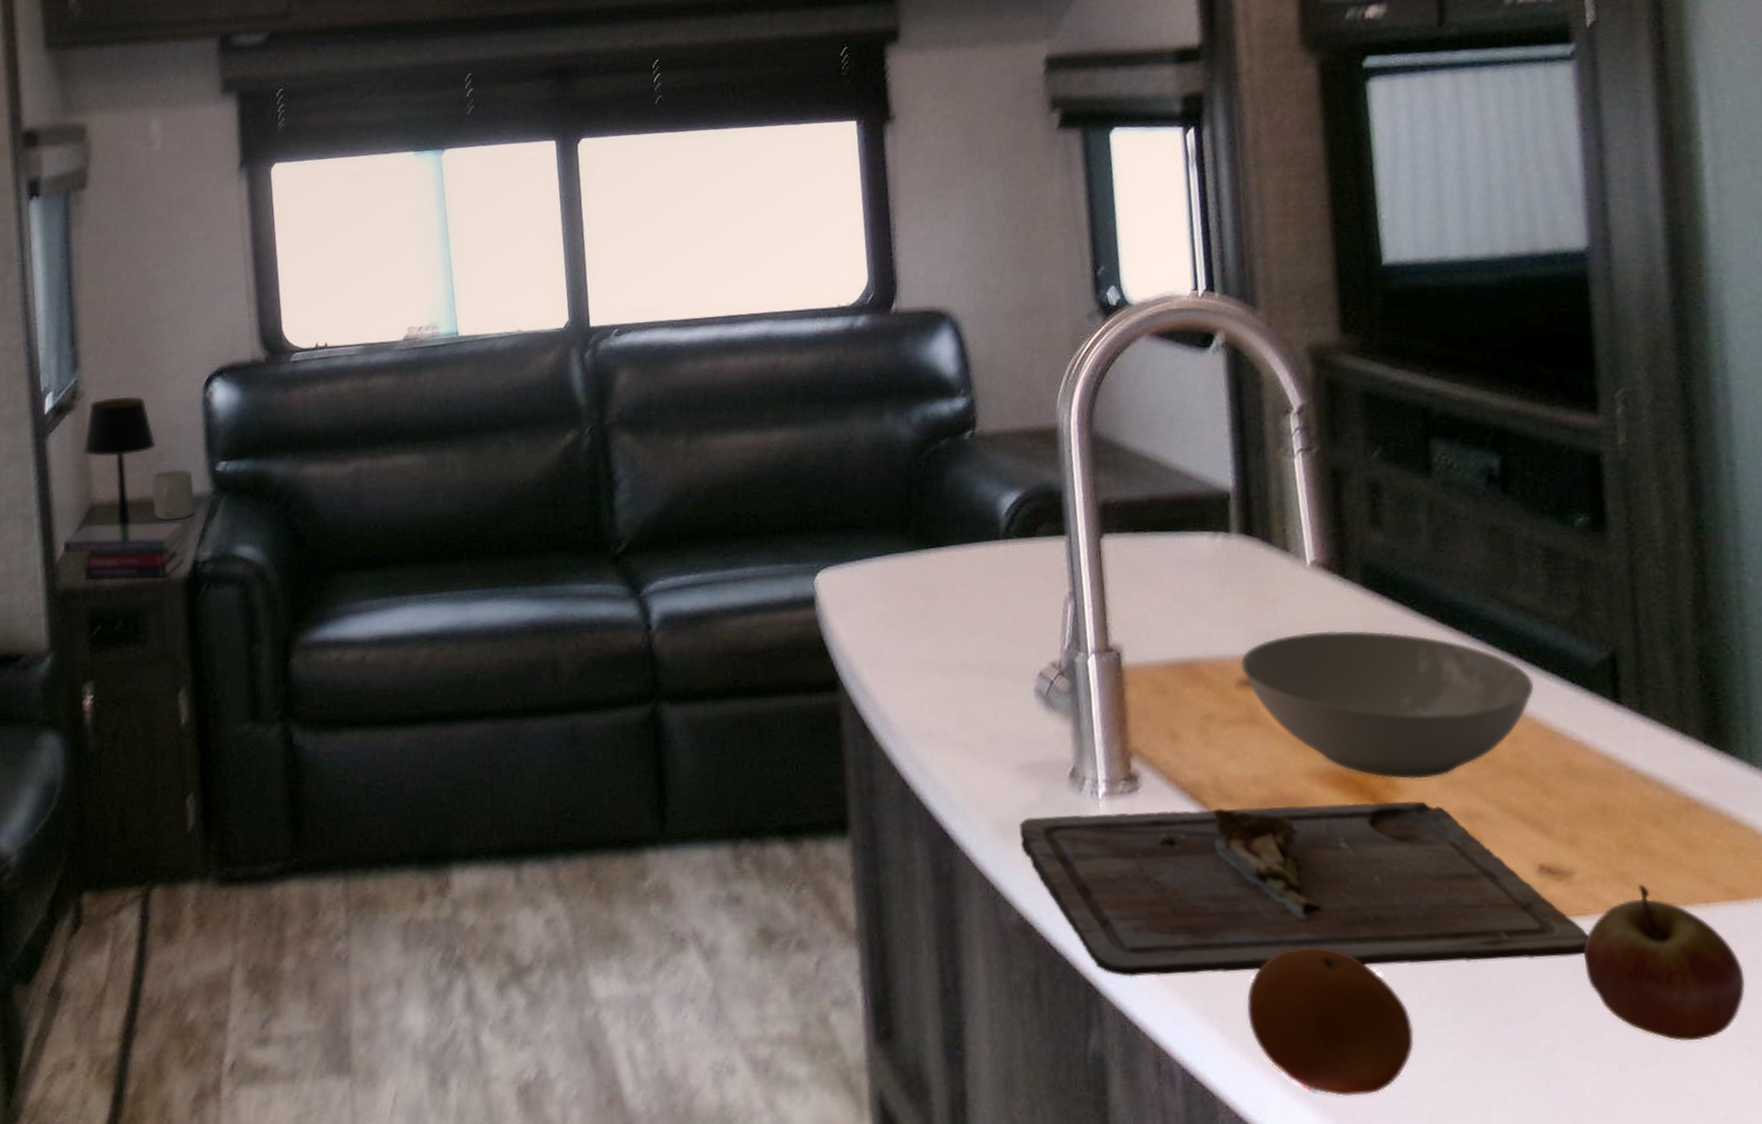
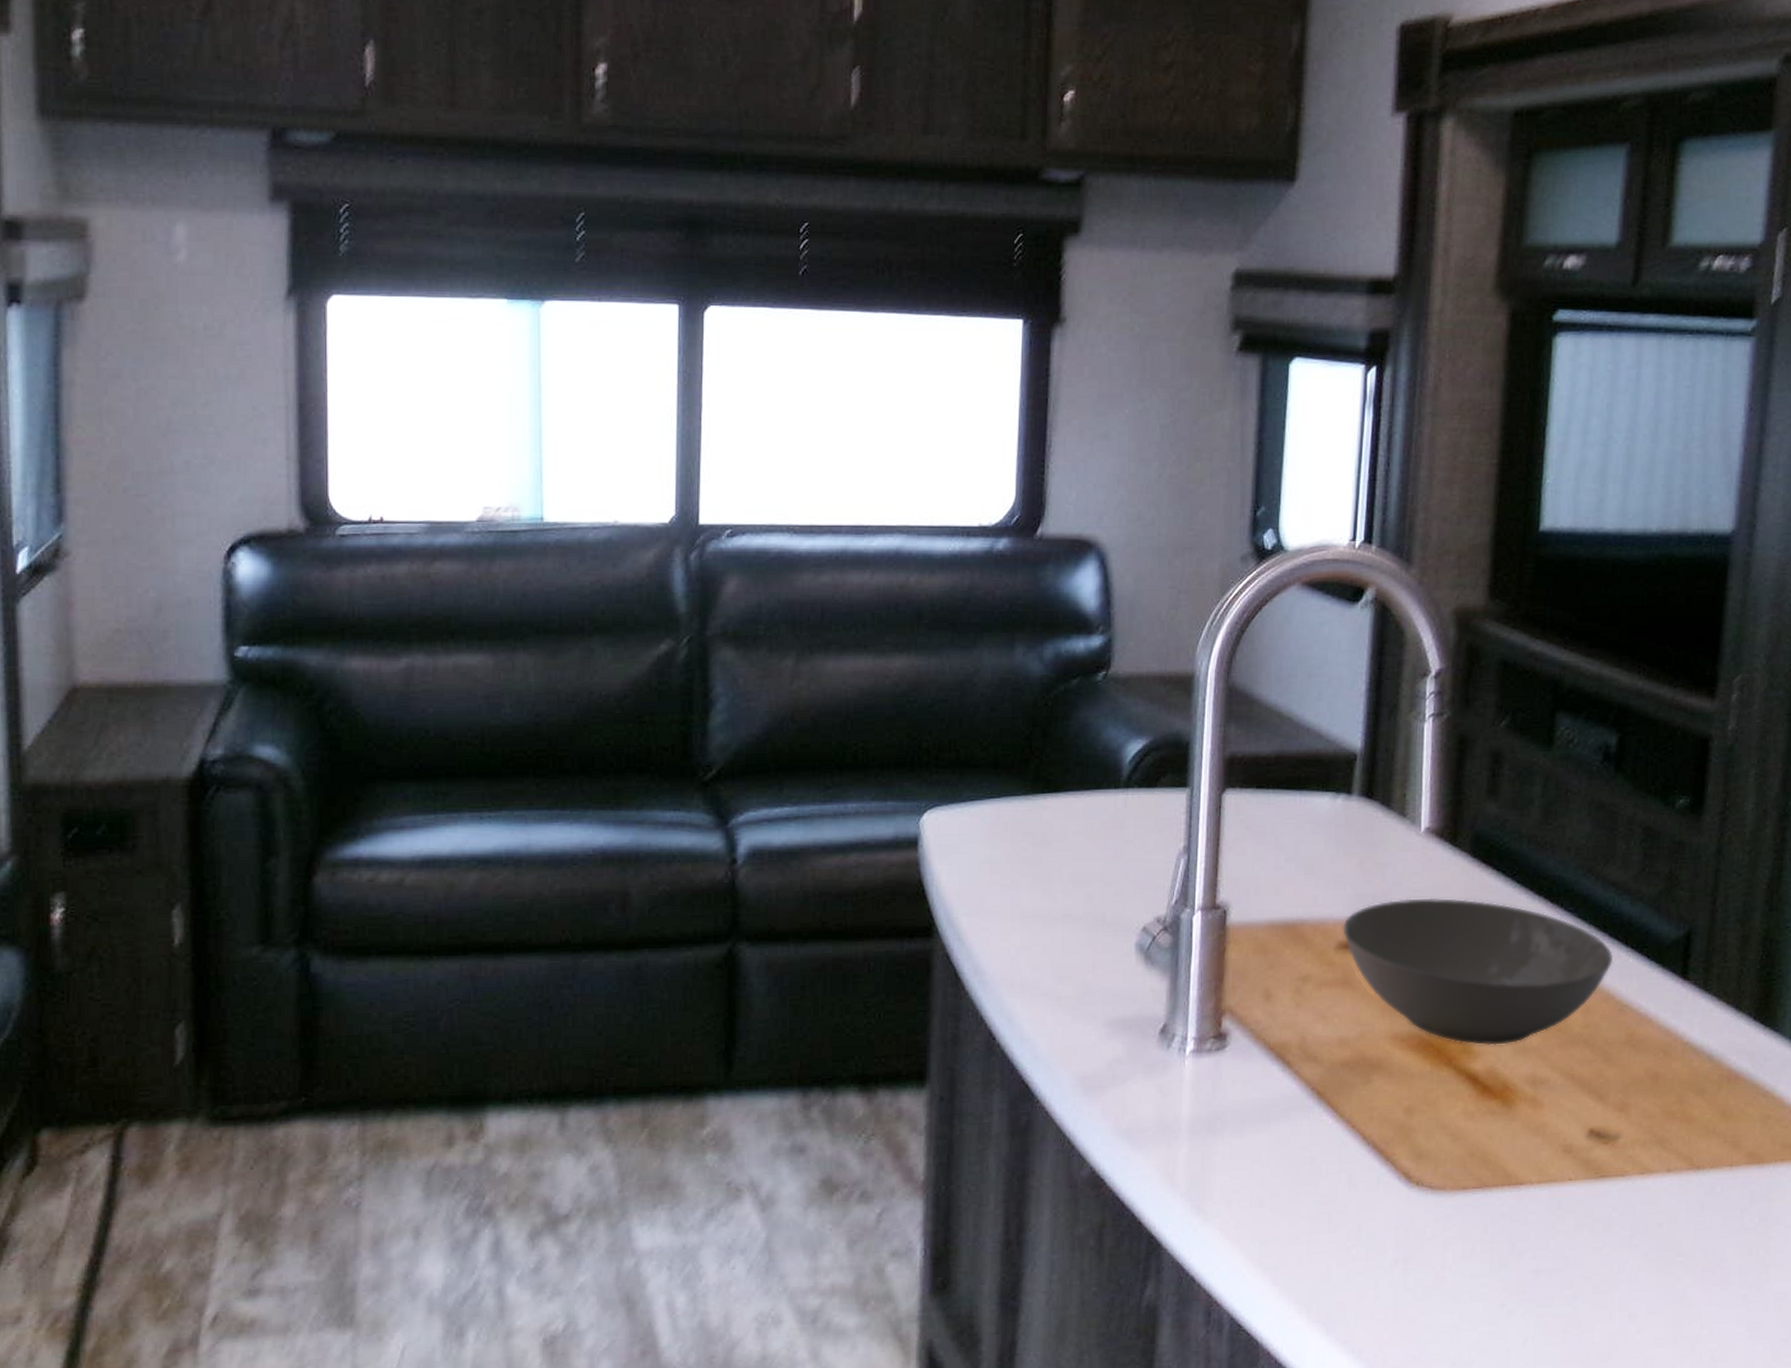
books: present [62,521,184,580] -> none [33,709,189,777]
table lamp: present [82,396,156,526] -> none [64,560,161,713]
mug: present [151,469,194,520] -> none [151,651,205,711]
cutting board: present [1019,801,1588,977] -> none [1101,1066,1622,1230]
fruit: present [1246,946,1415,1096] -> none [1300,1203,1453,1342]
apple: present [1583,885,1746,1042] -> none [1614,1149,1751,1292]

